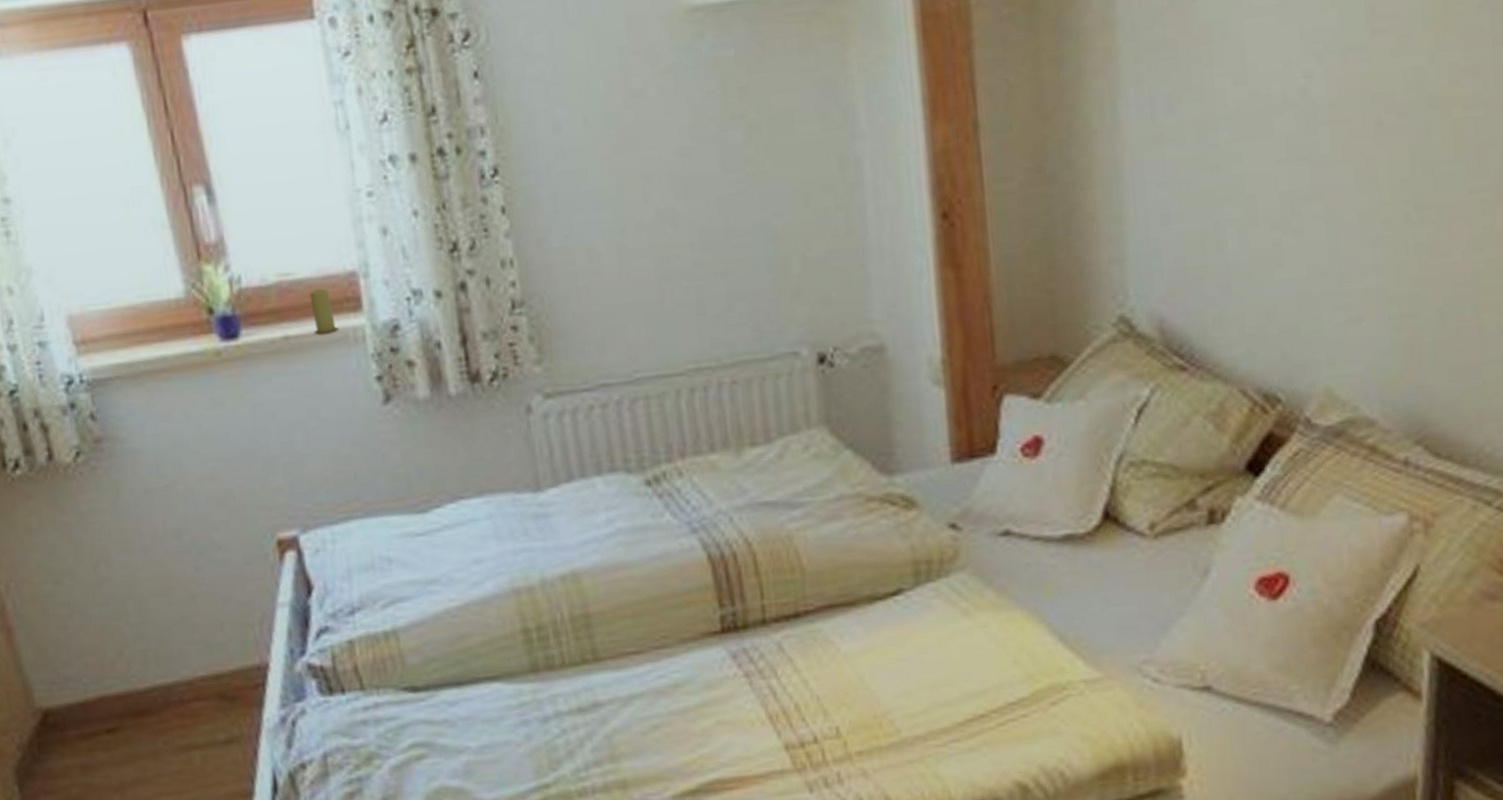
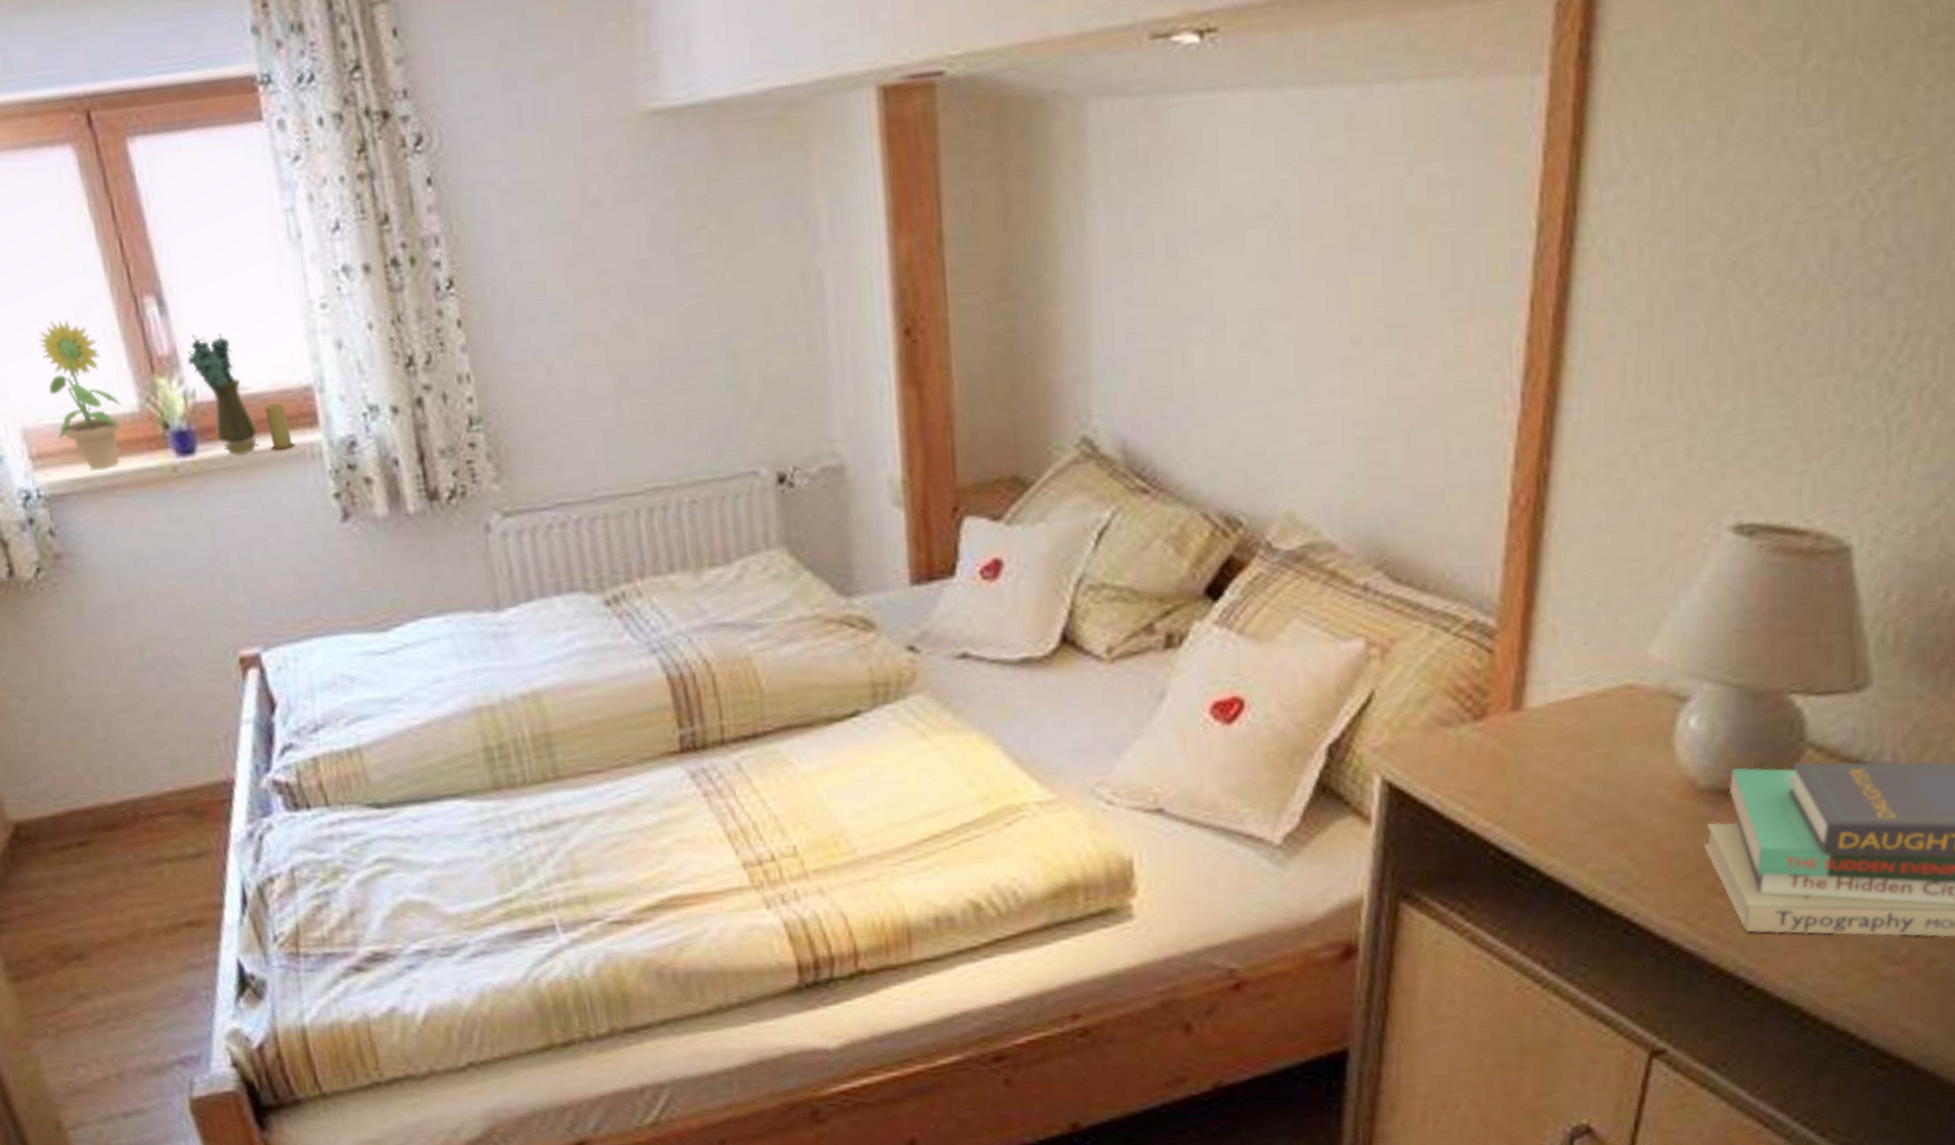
sunflower: none [88,209,167,355] -> present [39,320,121,471]
vase: none [233,222,302,341] -> present [187,334,259,457]

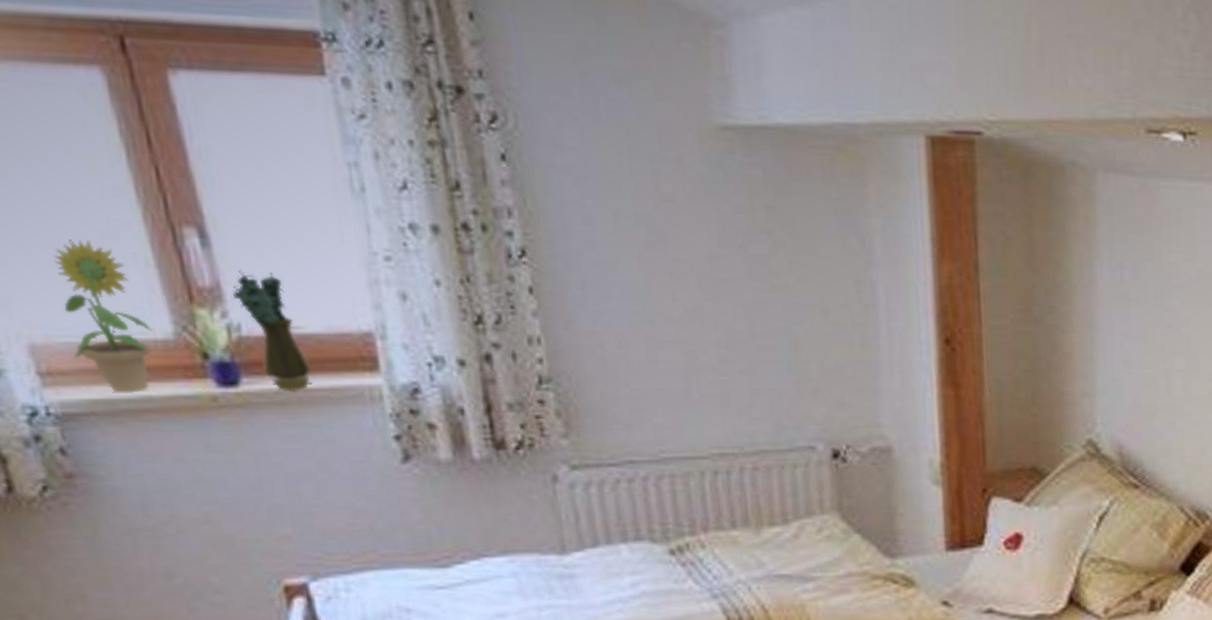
candle: present [265,402,296,452] -> none [320,344,354,391]

